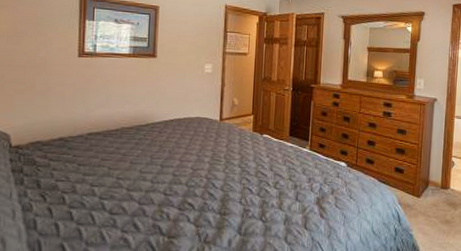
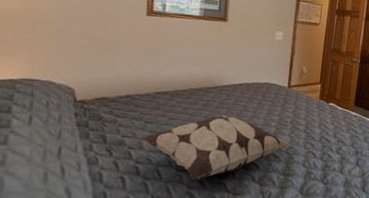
decorative pillow: none [75,153,227,225] -> present [142,115,292,181]

